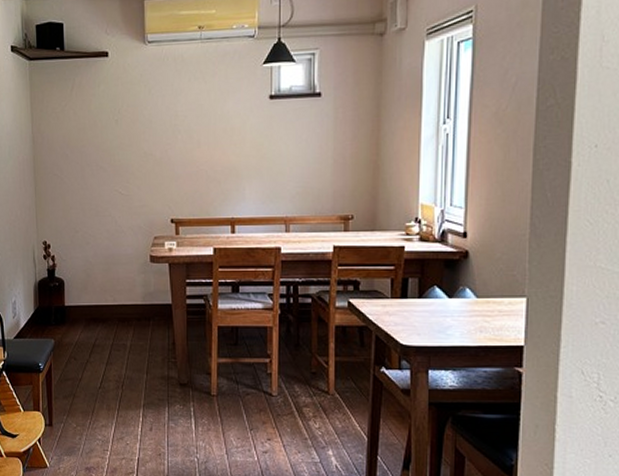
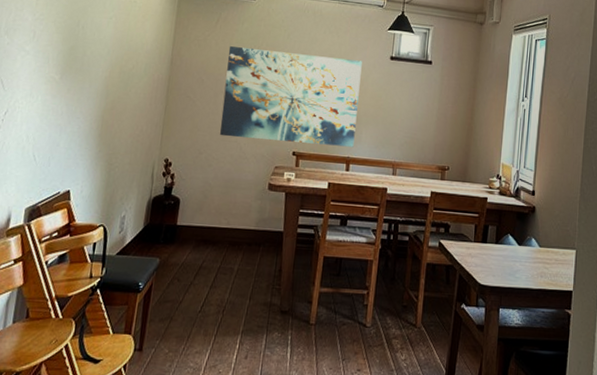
wall art: none [88,106,237,212] -> present [220,46,362,147]

